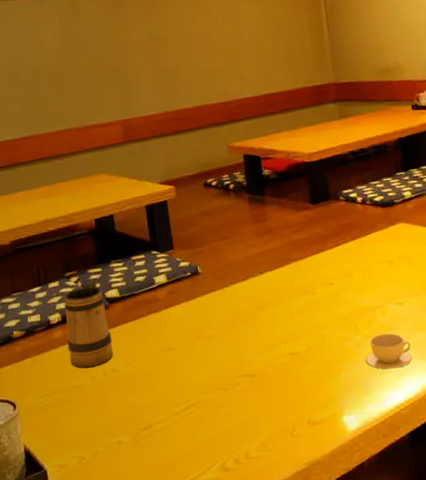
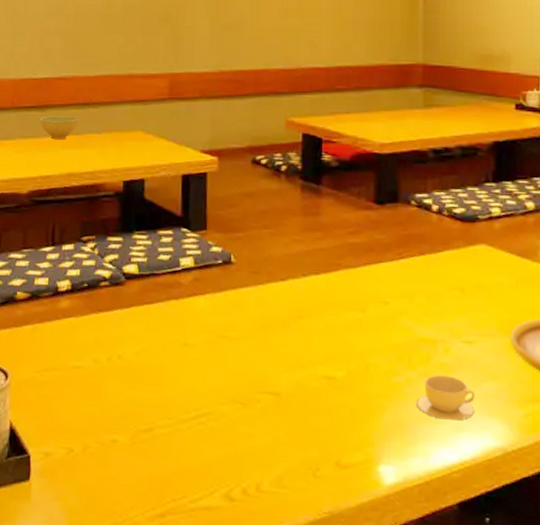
bowl: none [10,170,47,193] -> present [39,116,79,140]
beer mug: present [64,280,114,369] -> none [73,249,123,349]

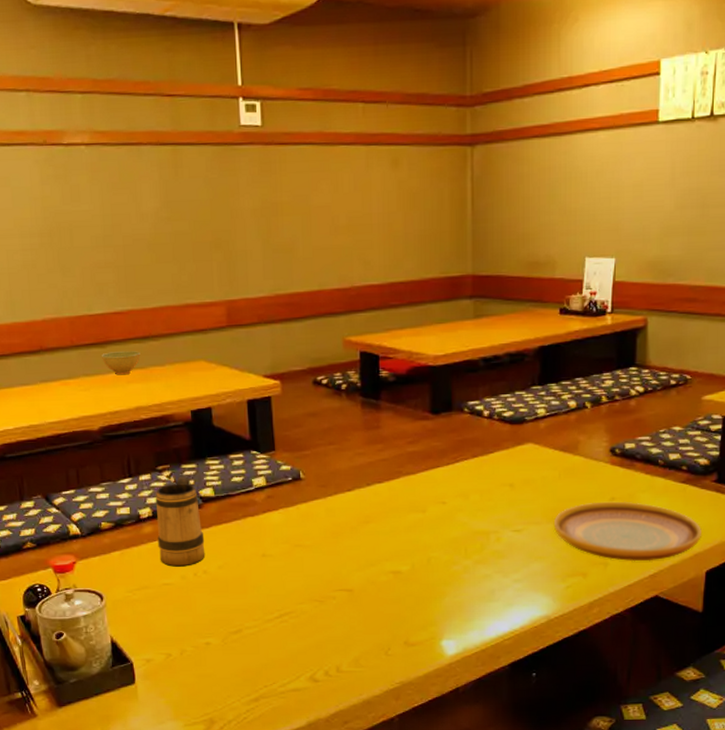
beer mug: none [73,249,123,349] -> present [155,476,205,567]
teacup: present [417,375,475,421] -> none [473,561,523,598]

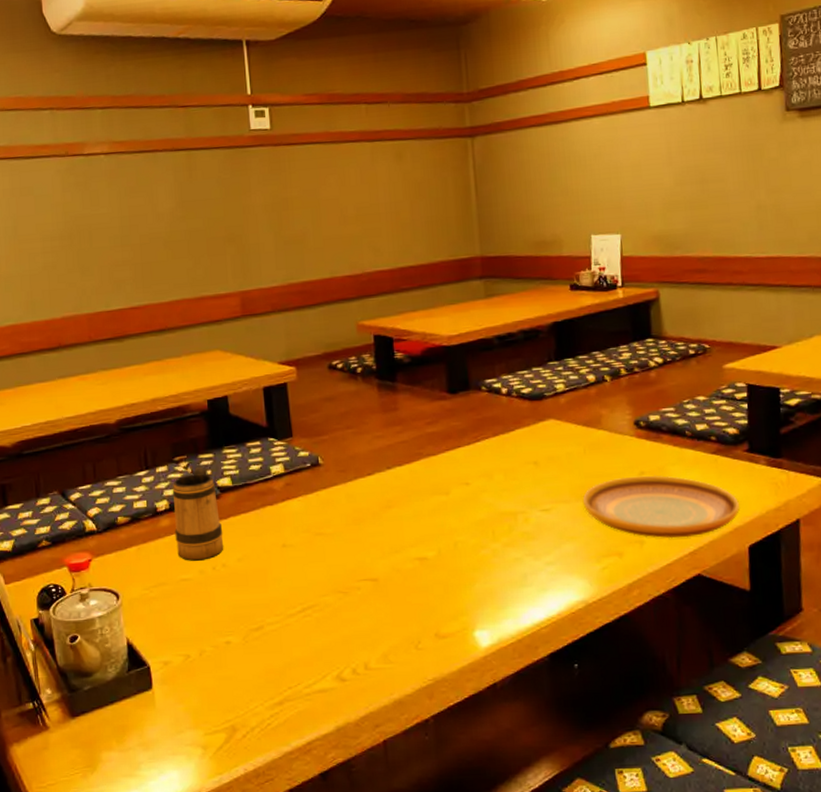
bowl: present [101,351,141,375] -> none [118,344,157,368]

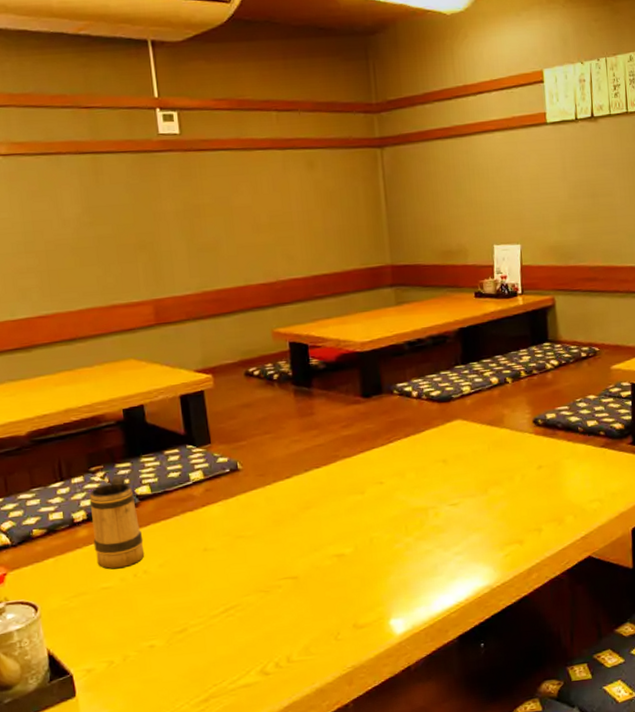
plate: present [582,475,741,539] -> none [487,468,625,526]

